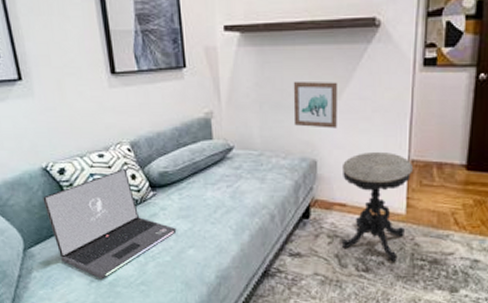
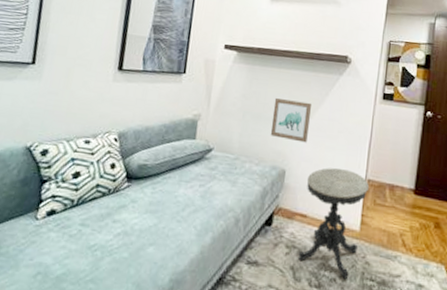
laptop: present [43,168,177,280] -> none [13,156,142,272]

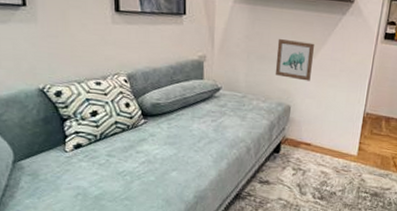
side table: present [297,167,370,280] -> none [303,103,368,193]

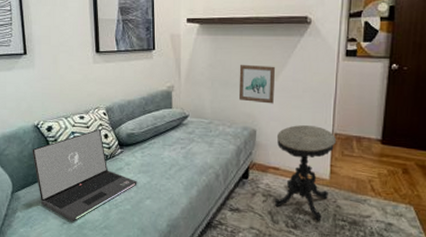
laptop: none [37,96,163,193] -> present [32,128,137,222]
side table: none [303,103,368,193] -> present [274,124,337,221]

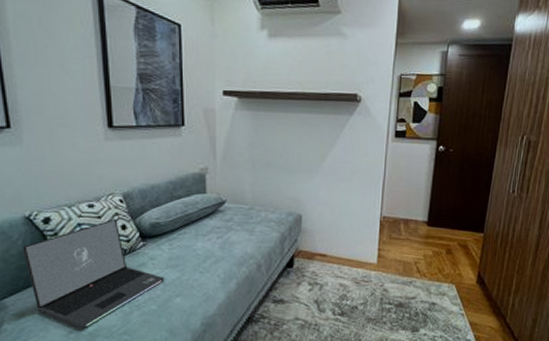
wall art: present [238,65,275,104] -> none [282,145,322,187]
side table: present [274,124,337,221] -> none [320,208,385,306]

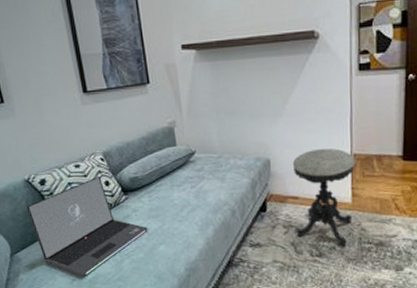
side table: none [320,208,385,306] -> present [292,148,356,247]

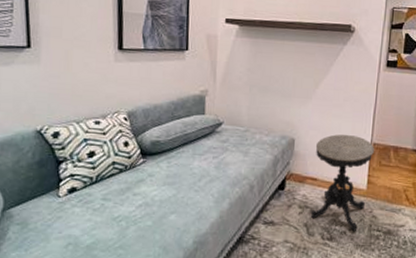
laptop: present [26,176,148,278] -> none [32,135,161,243]

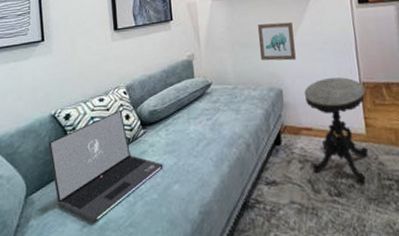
laptop: none [32,135,161,243] -> present [48,109,163,224]
wall art: none [277,71,317,112] -> present [257,22,296,61]

